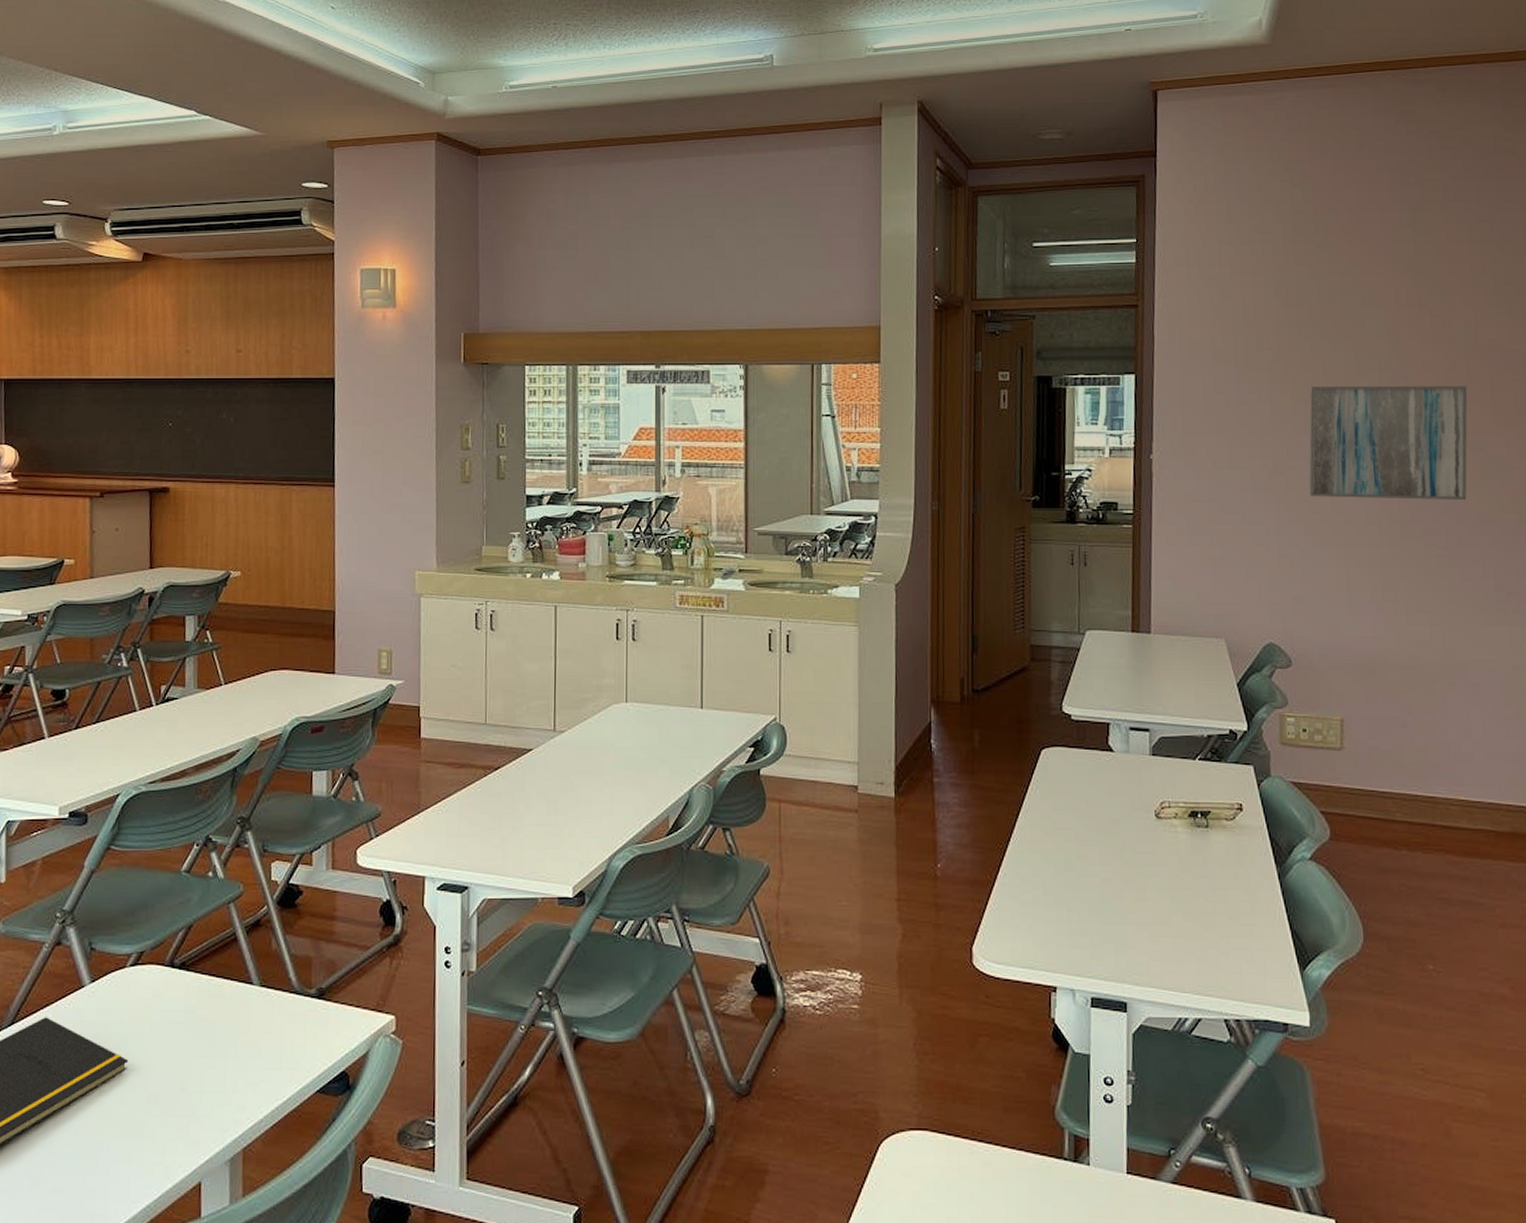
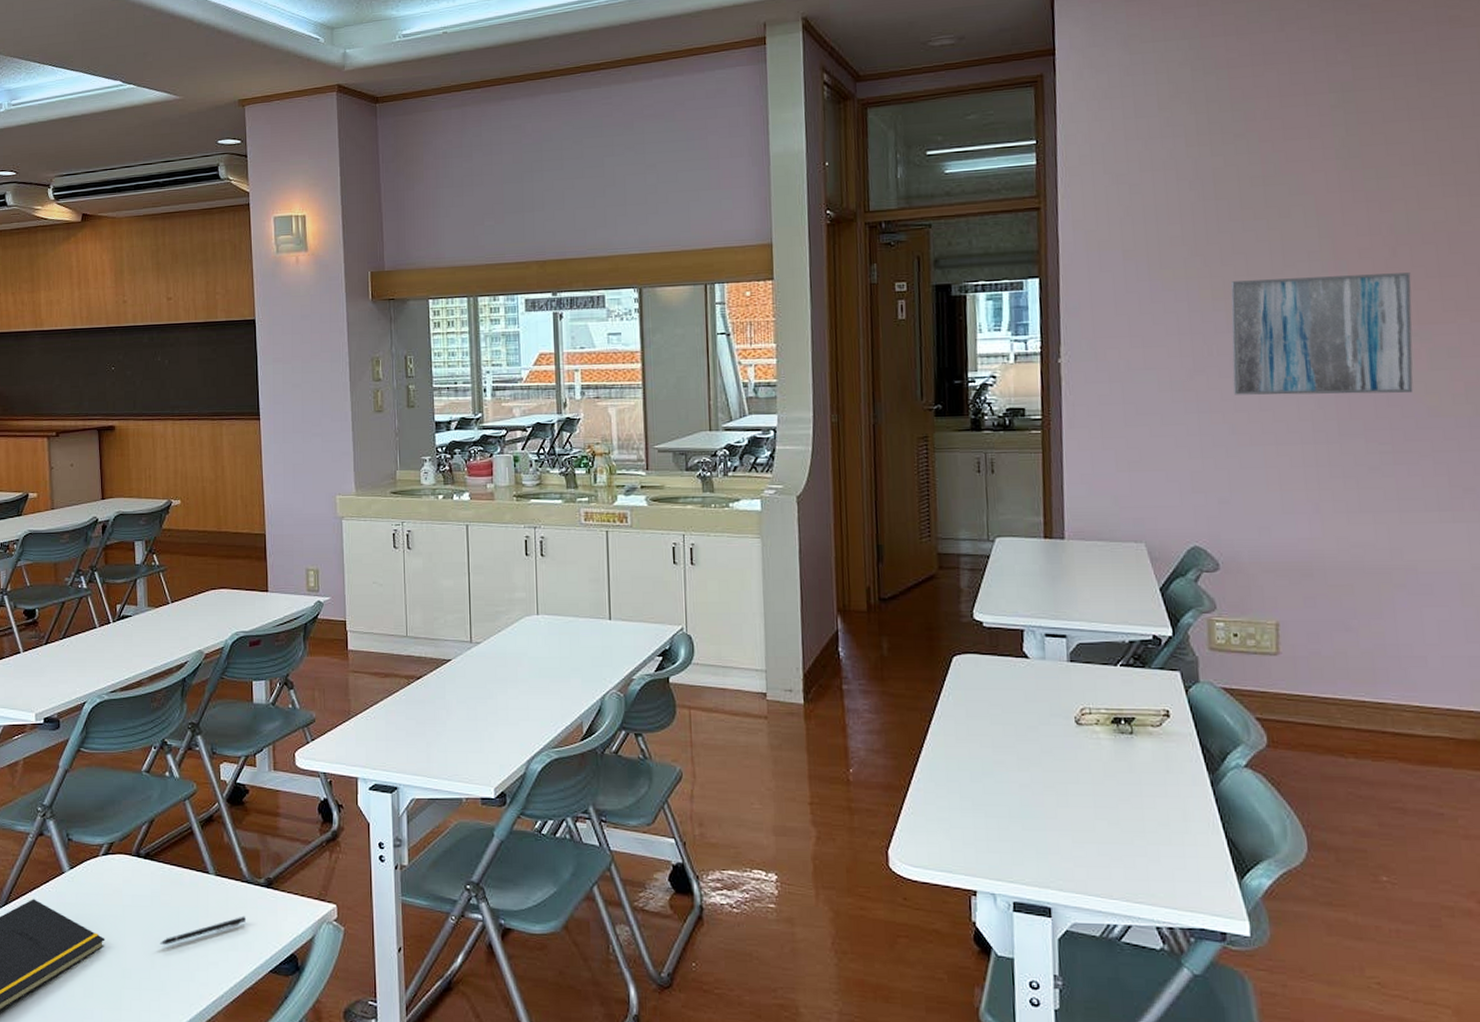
pen: none [191,1030,292,1065] -> present [159,916,245,945]

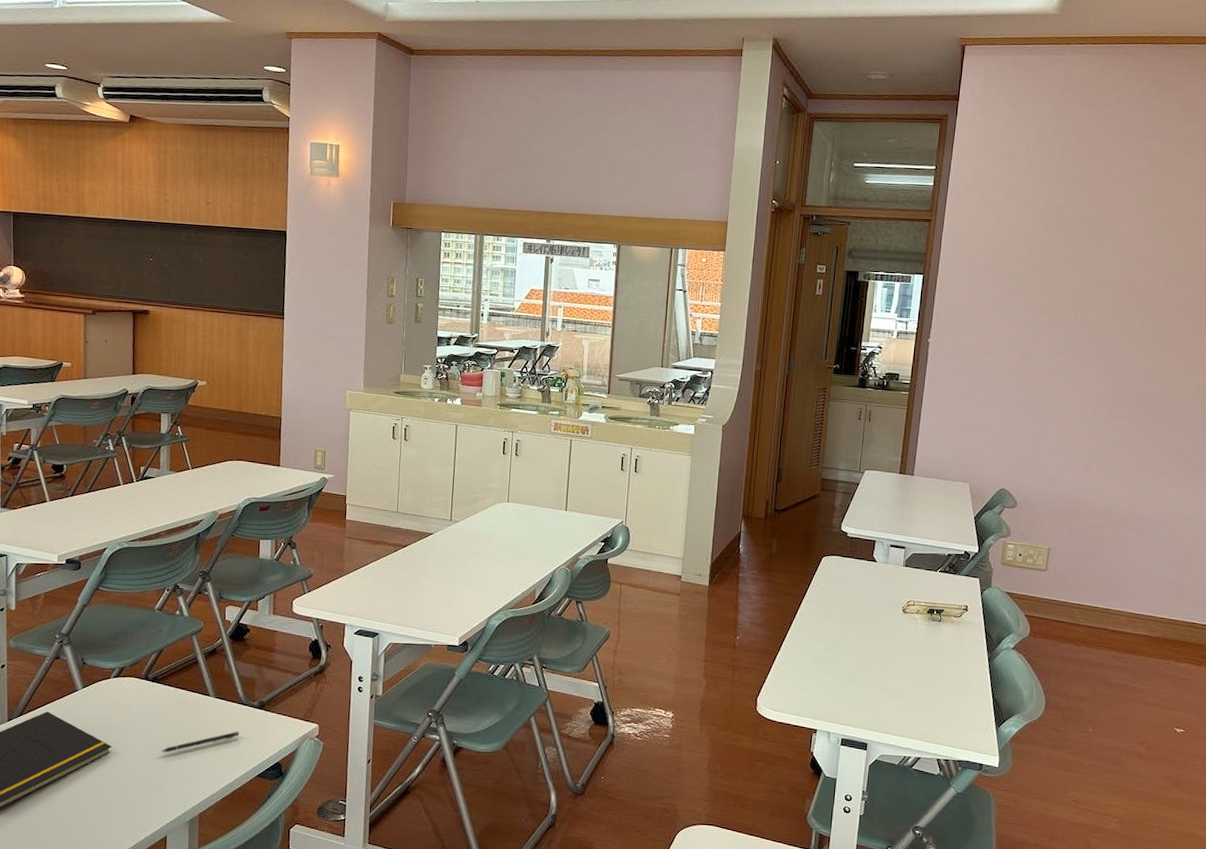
wall art: present [1230,272,1414,395] -> none [1046,294,1176,391]

